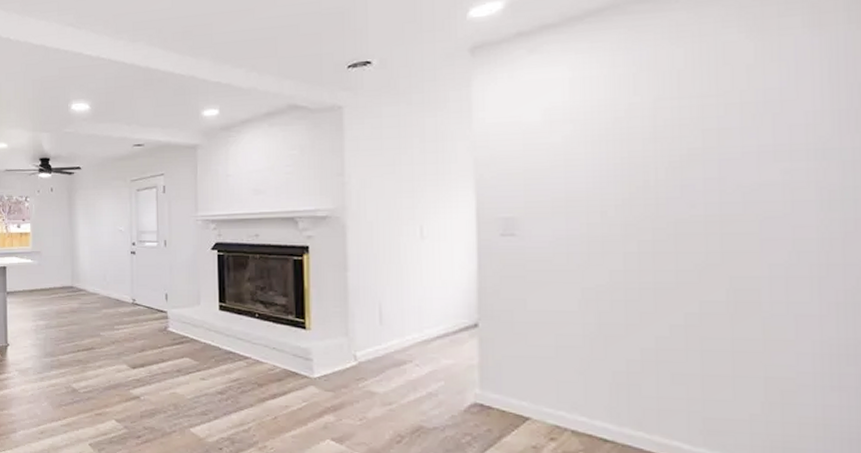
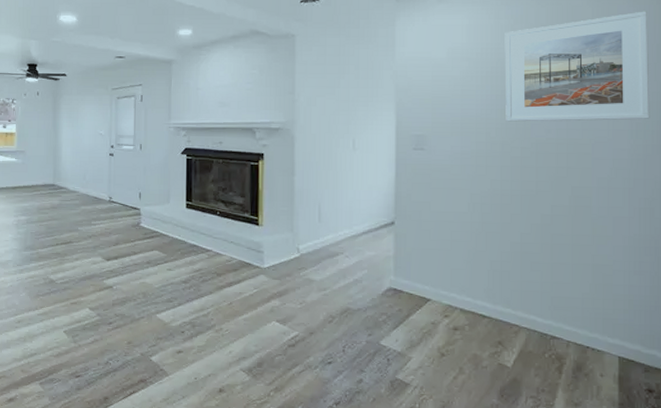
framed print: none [624,40,851,197] -> present [504,11,650,122]

